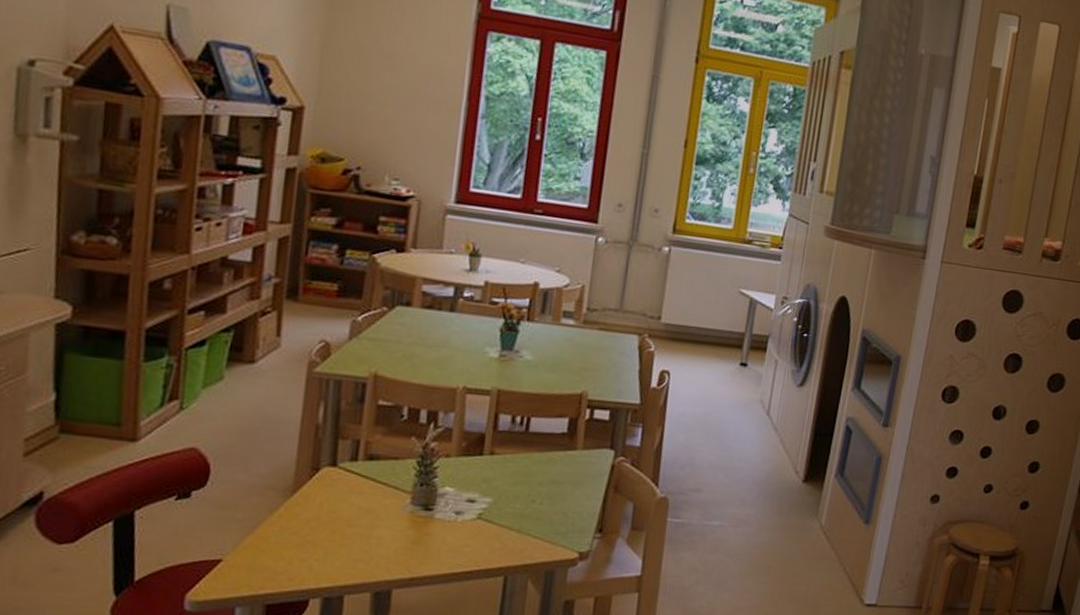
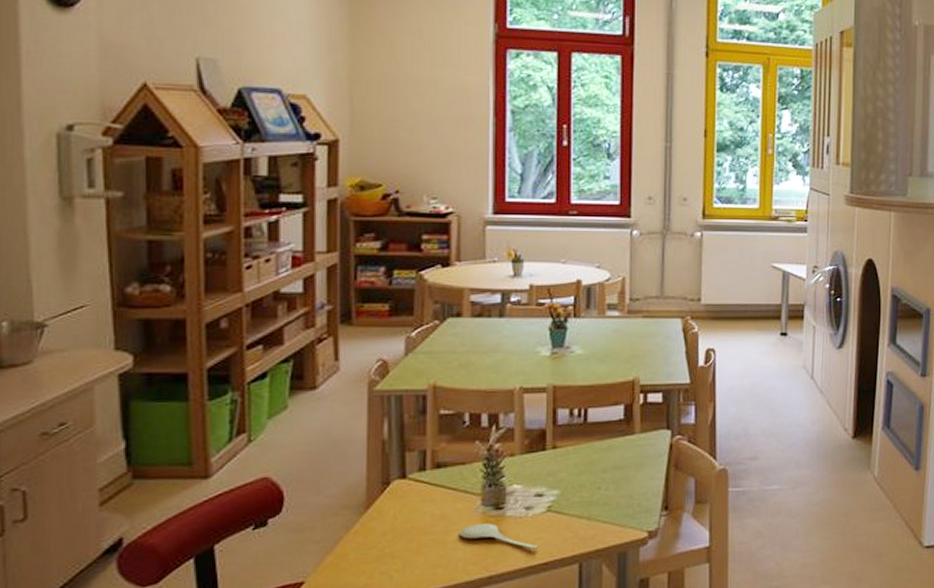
spoon: none [385,522,465,555] -> present [460,523,539,549]

